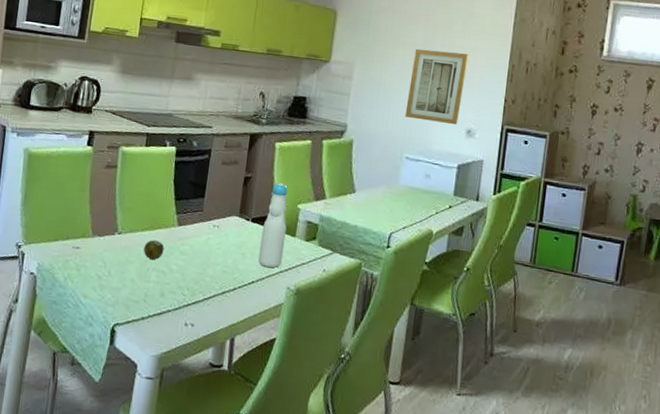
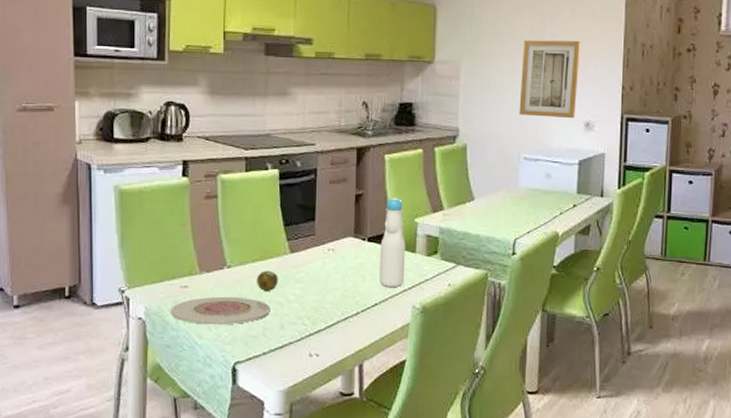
plate: none [61,259,154,288] -> present [171,296,270,325]

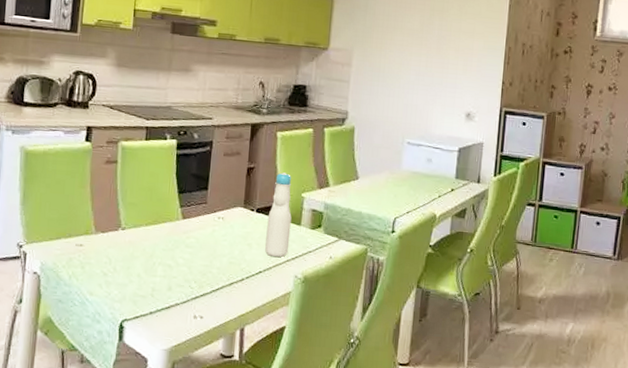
plate: present [171,296,270,325] -> none [65,256,160,284]
fruit: present [257,271,278,292] -> none [148,234,170,255]
wall art: present [519,39,581,119] -> none [405,33,466,109]

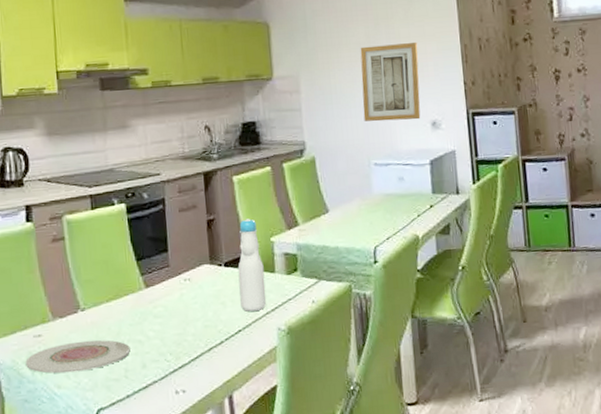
plate: none [65,256,160,284] -> present [25,340,131,374]
wall art: none [405,33,466,109] -> present [360,41,421,122]

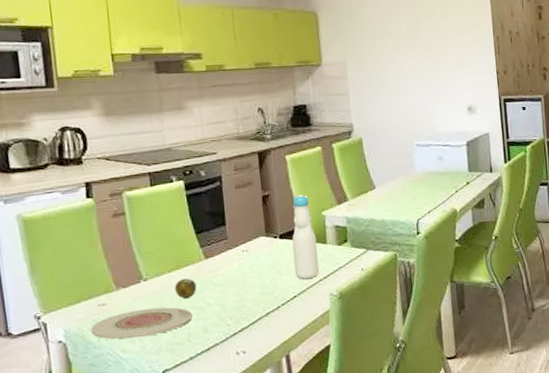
fruit: none [113,308,136,331] -> present [175,278,197,299]
wall art: present [360,41,421,122] -> none [402,33,458,106]

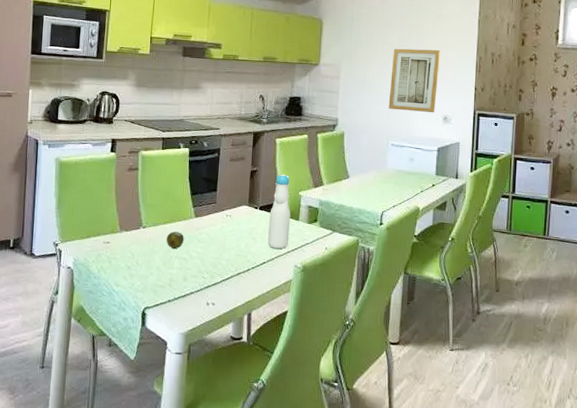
plate: present [91,307,193,340] -> none [94,251,177,276]
wall art: none [402,33,458,106] -> present [388,48,441,113]

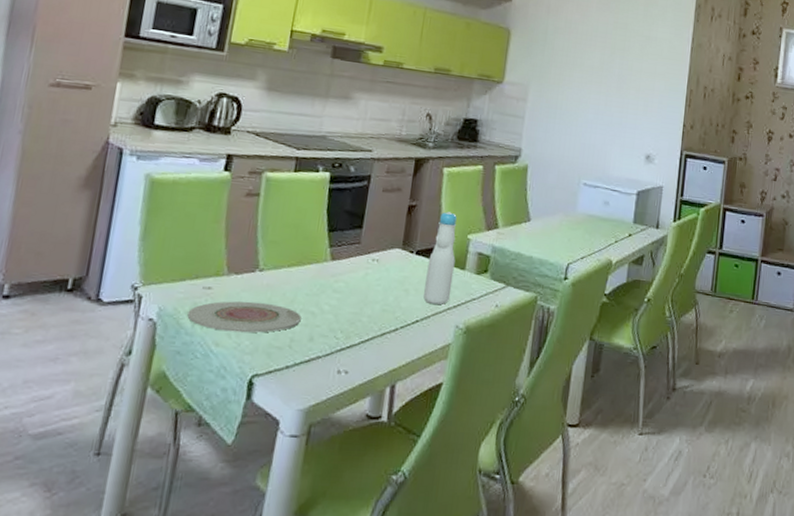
plate: none [94,251,177,276] -> present [187,301,301,333]
fruit: present [166,231,184,249] -> none [289,277,315,300]
wall art: present [388,48,441,113] -> none [582,71,647,150]

